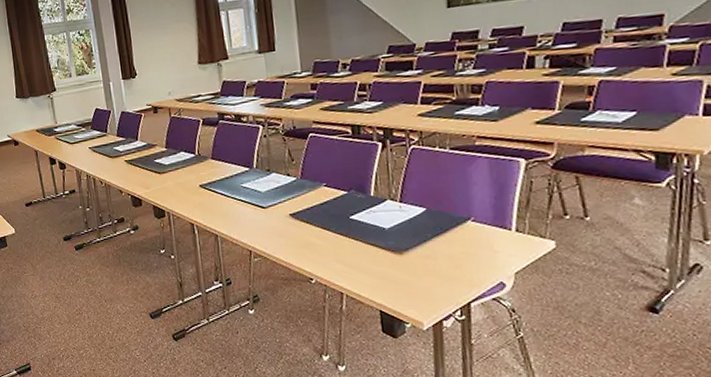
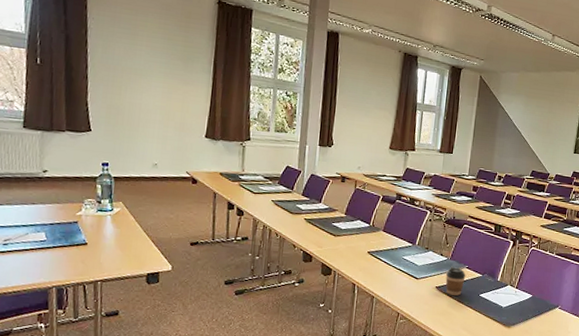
coffee cup: none [299,186,326,222] -> present [445,266,466,296]

